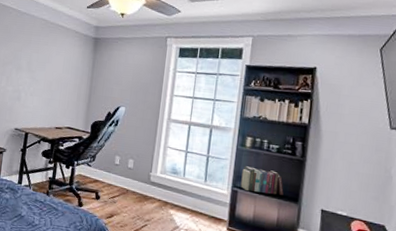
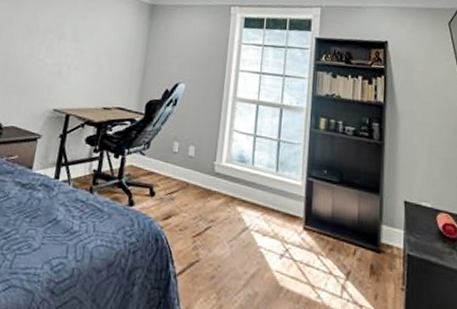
books: present [240,166,284,196] -> none [316,151,363,186]

